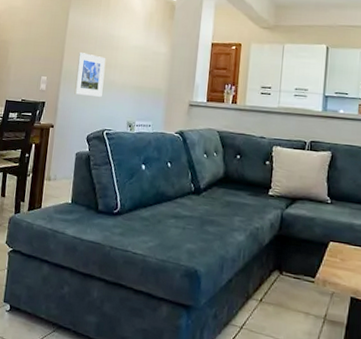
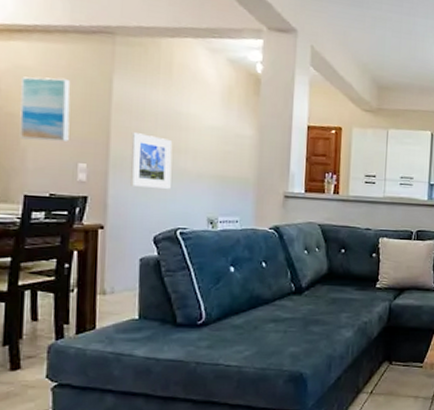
wall art: none [7,13,42,60] -> present [19,76,70,142]

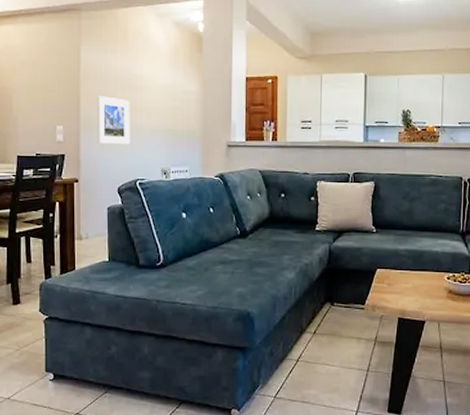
wall art: present [19,76,70,142] -> none [12,53,49,109]

